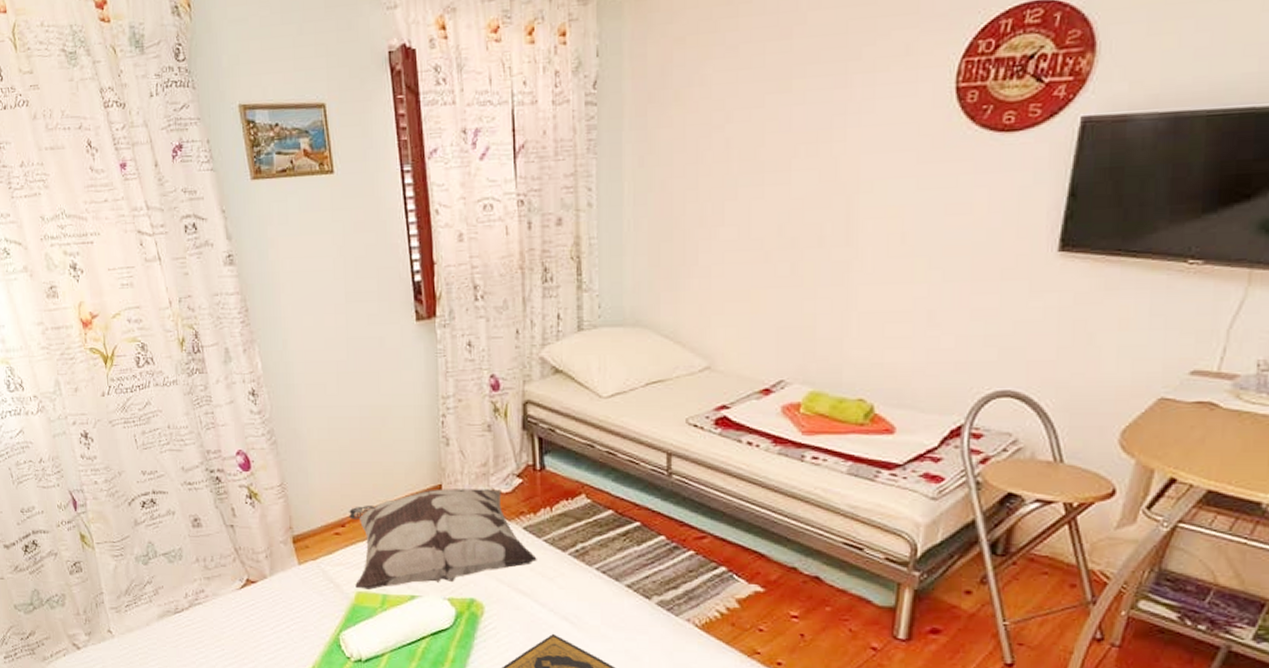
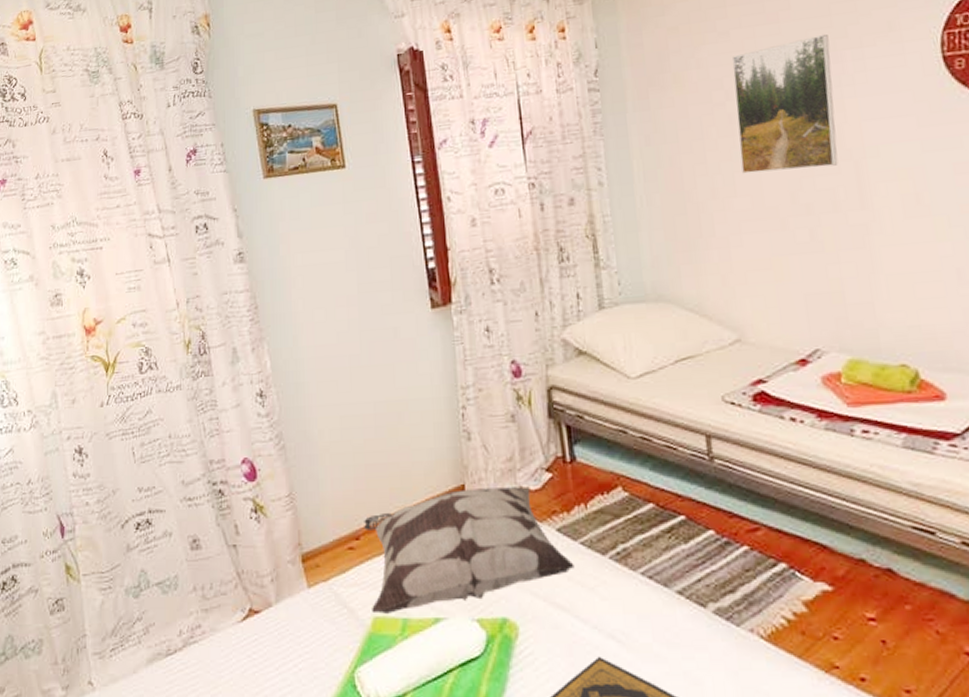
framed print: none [733,54,841,203] -> present [731,34,838,174]

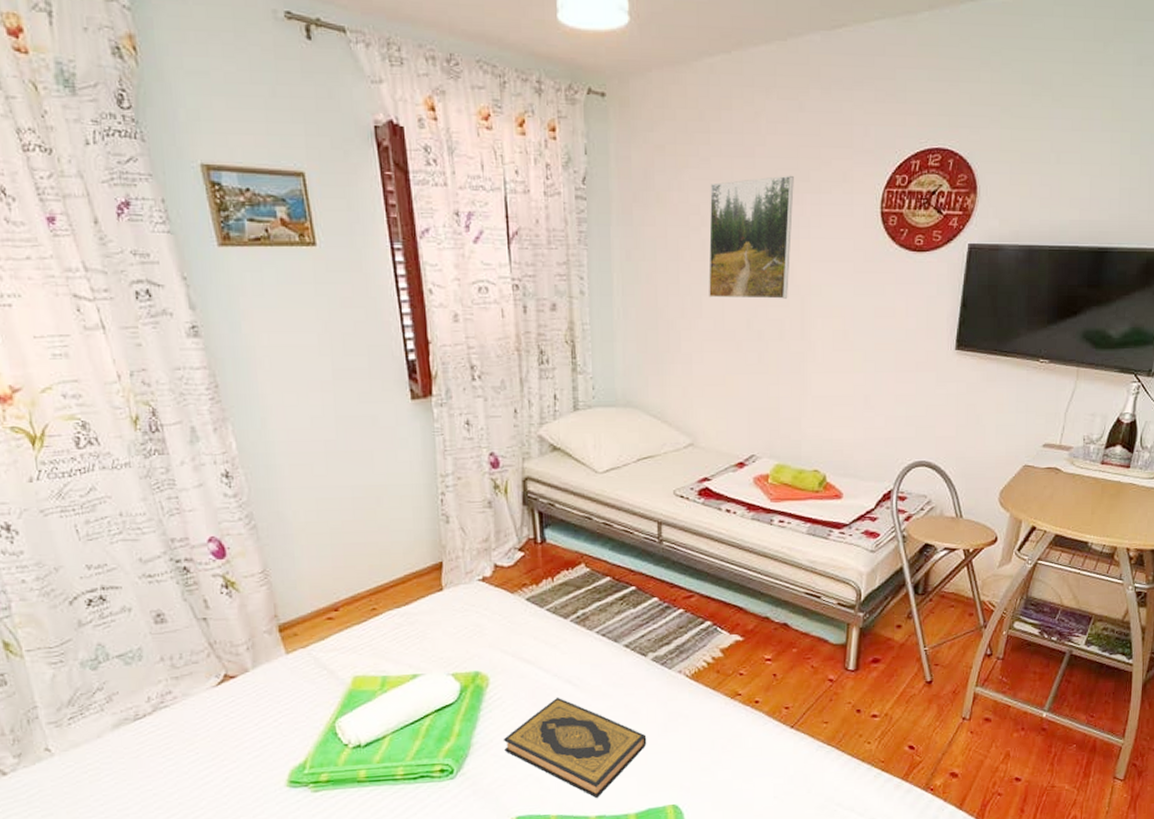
decorative pillow: present [364,486,575,614] -> none [342,563,540,673]

